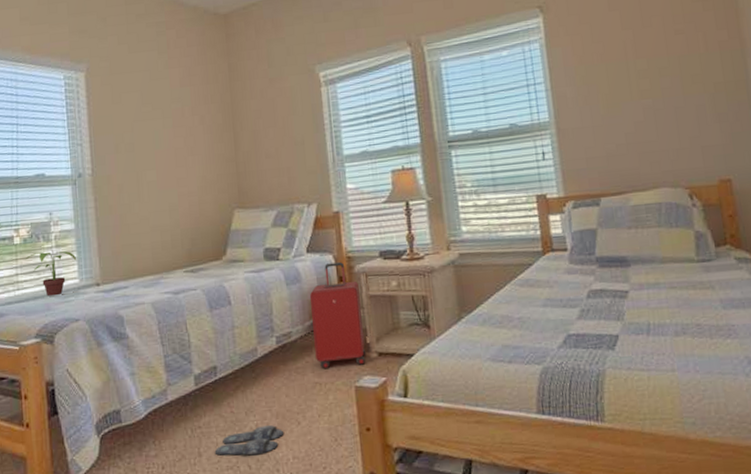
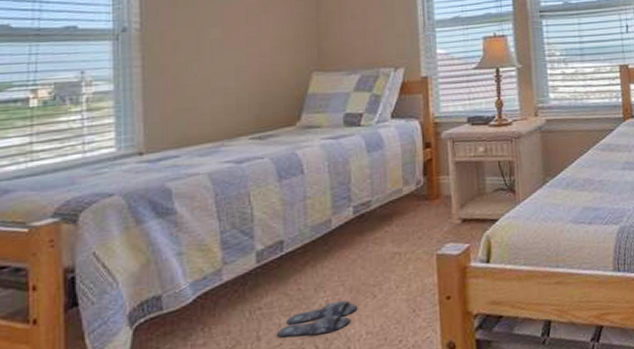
potted plant: present [25,251,77,297] -> none [44,115,115,169]
suitcase: present [310,262,366,370] -> none [393,128,450,239]

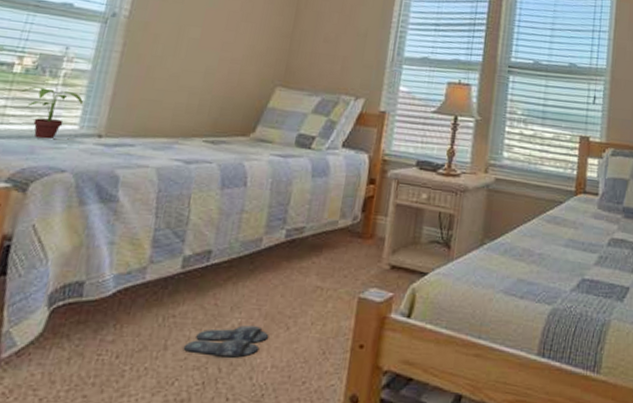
potted plant: none [44,115,115,169] -> present [20,87,84,140]

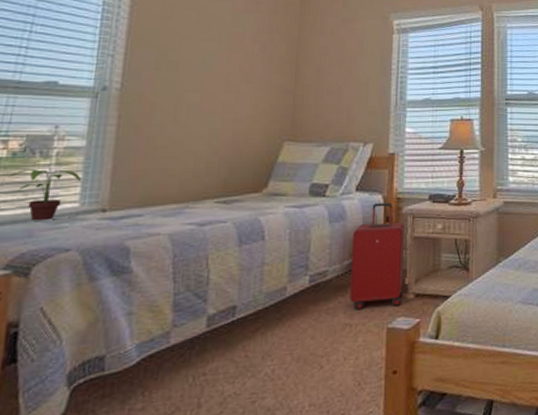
slippers: present [183,325,269,358] -> none [217,370,304,406]
suitcase: none [324,162,388,276] -> present [350,203,404,310]

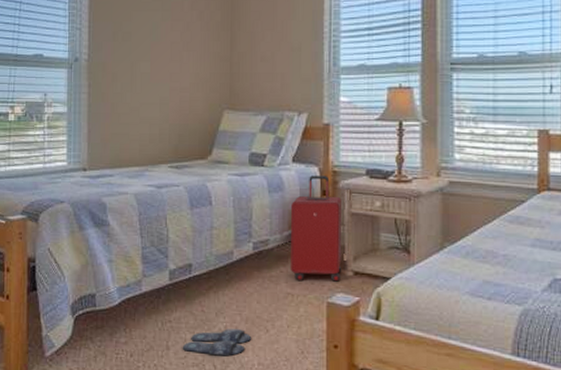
potted plant: present [9,169,82,221] -> none [18,132,67,176]
slippers: none [217,370,304,406] -> present [182,329,252,357]

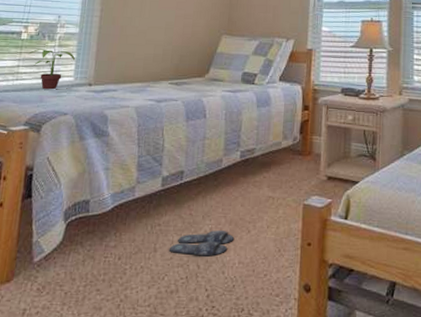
potted plant: none [18,132,67,176] -> present [28,49,76,90]
suitcase: present [291,175,342,282] -> none [273,93,320,186]

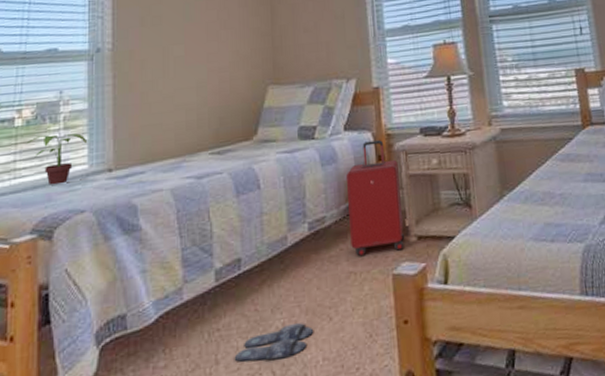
suitcase: none [273,93,320,186] -> present [347,140,405,257]

